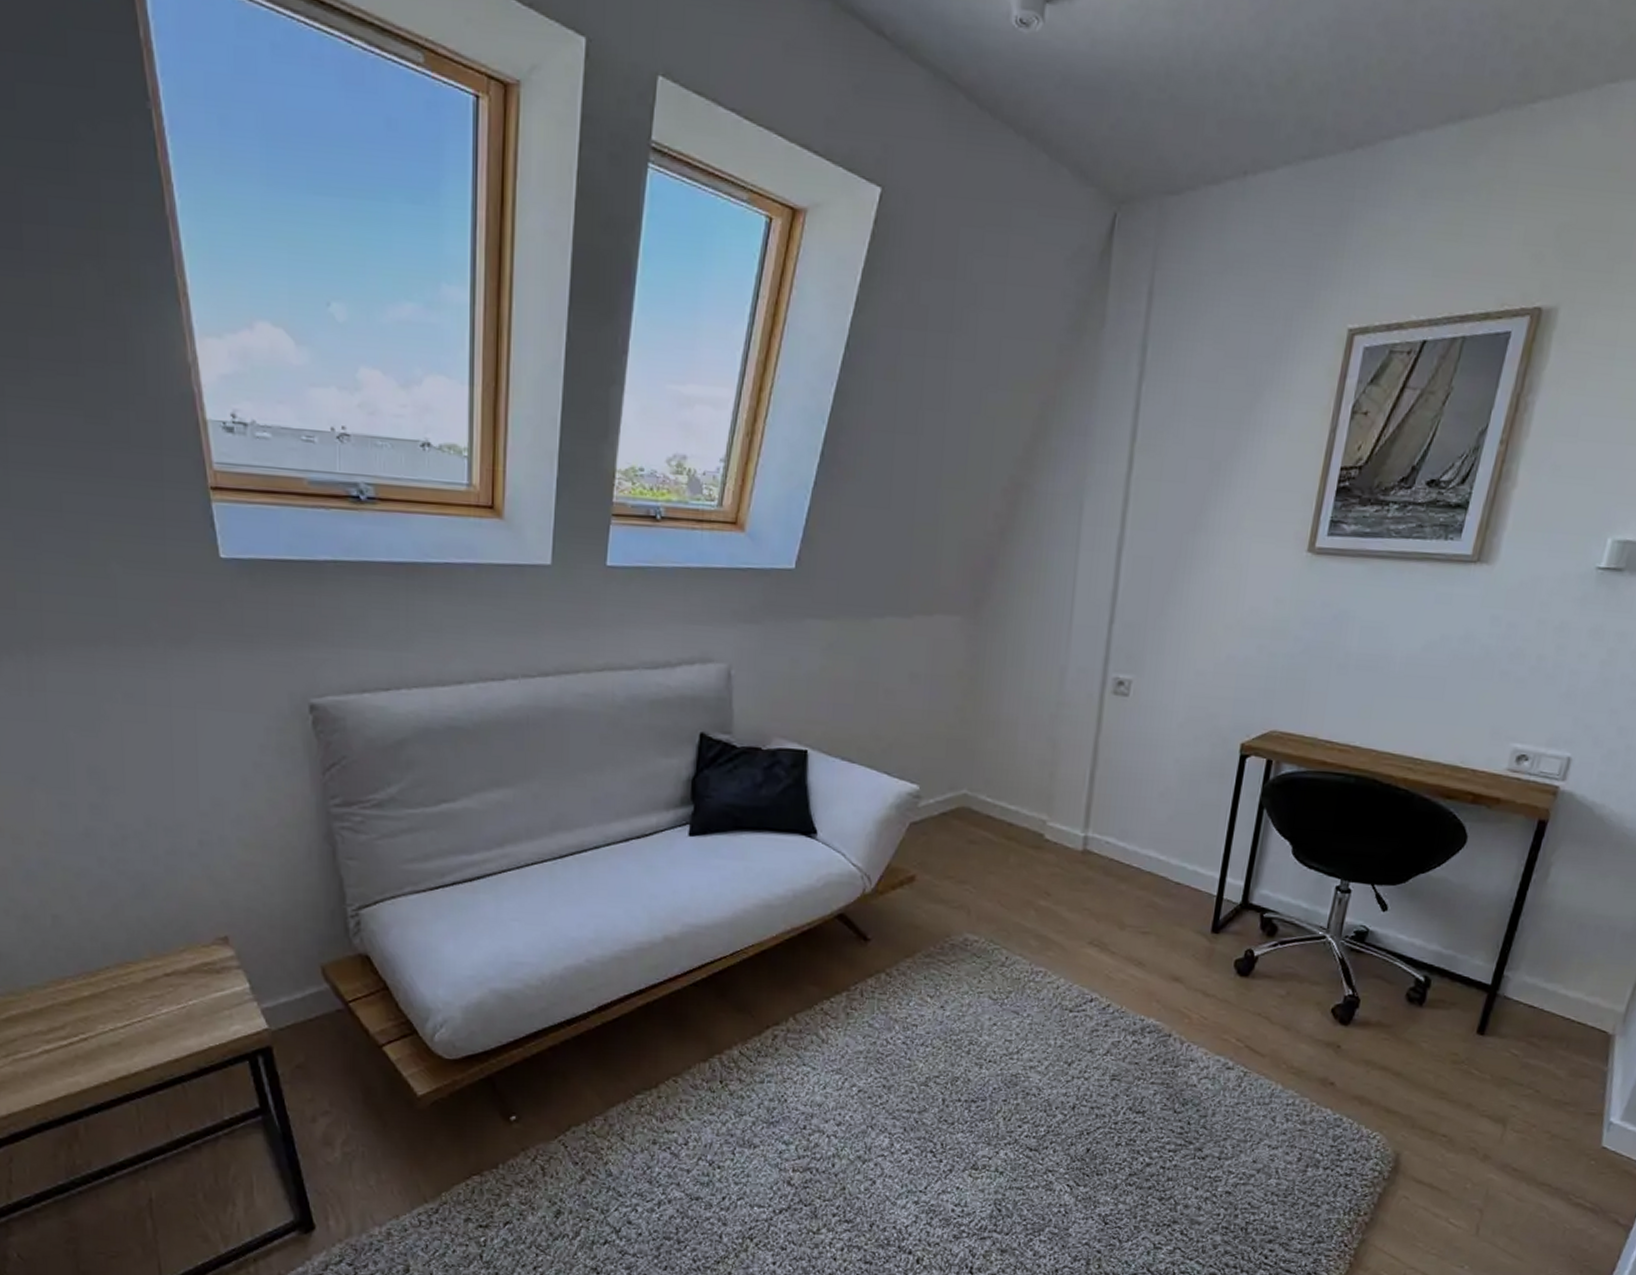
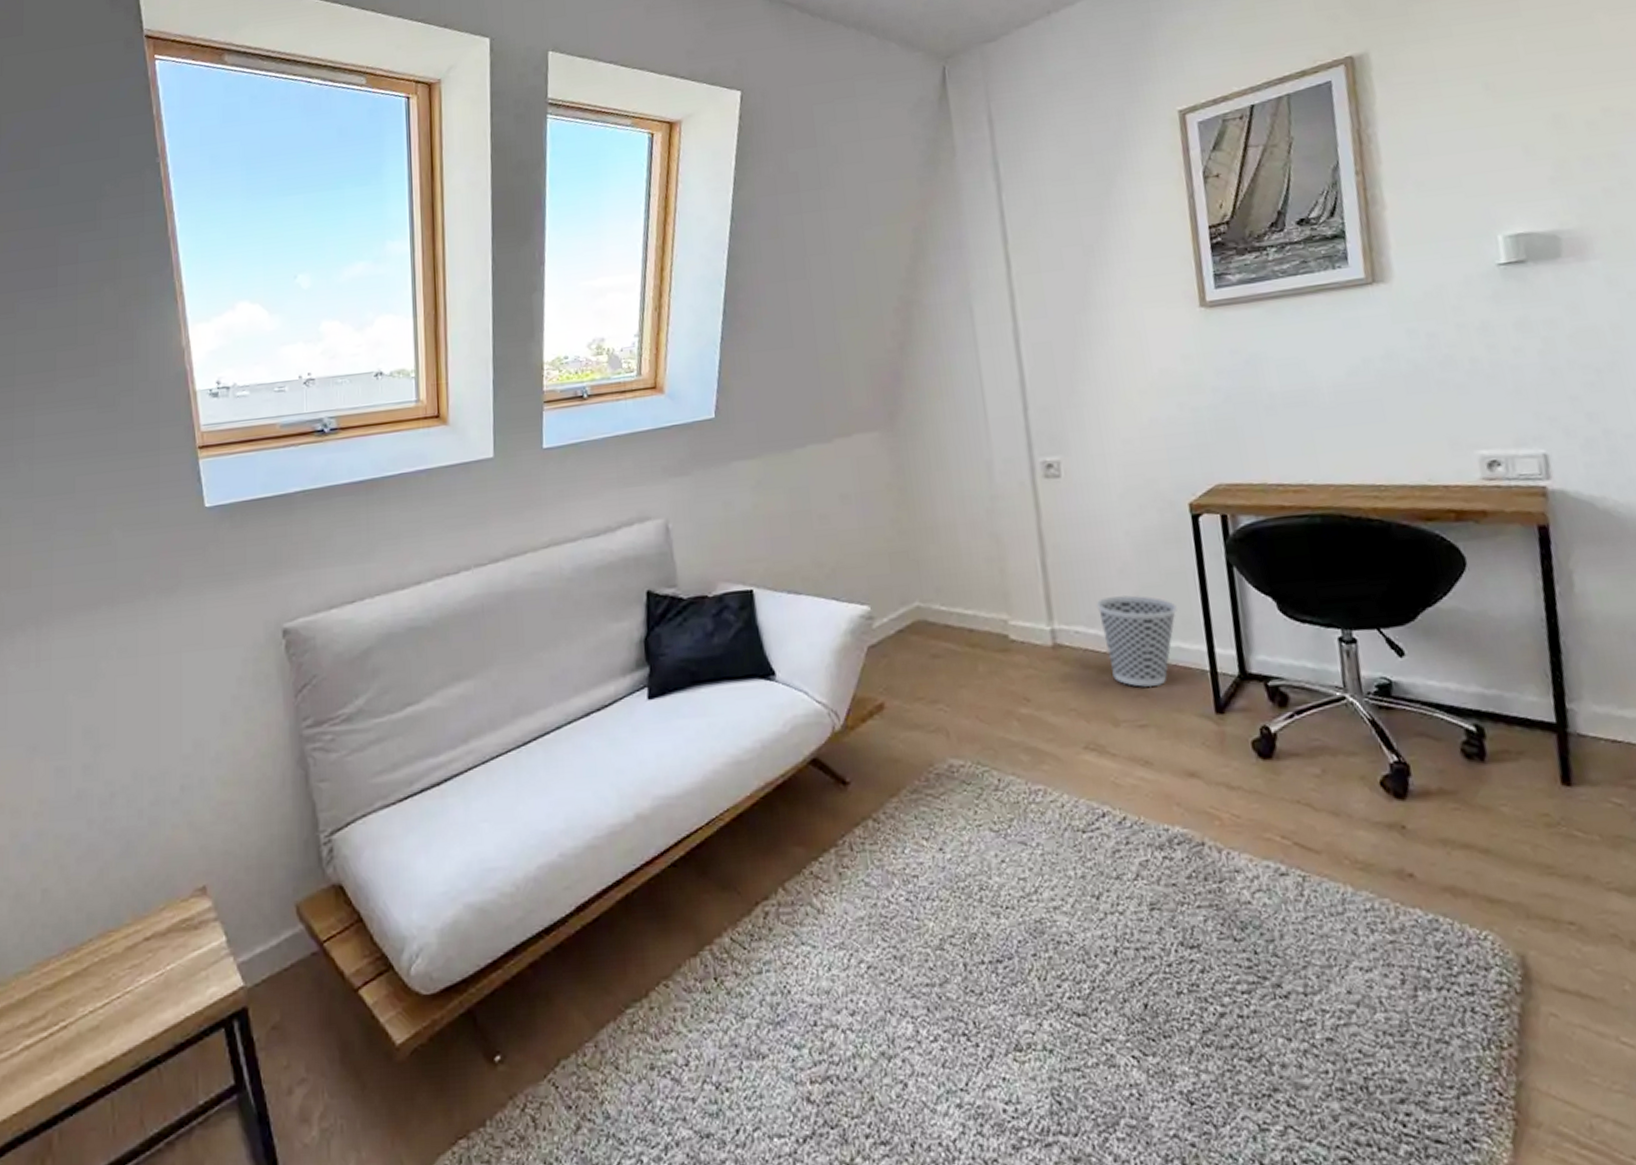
wastebasket: none [1129,816,1203,902] -> present [1096,595,1177,688]

